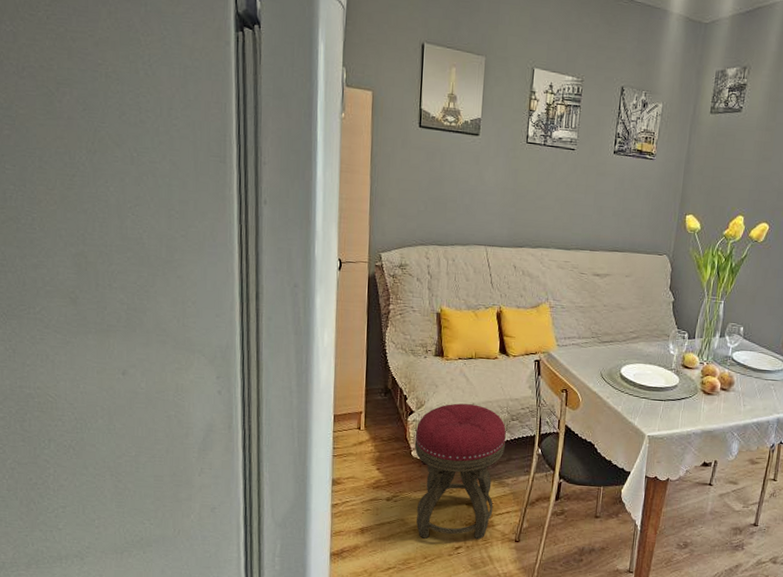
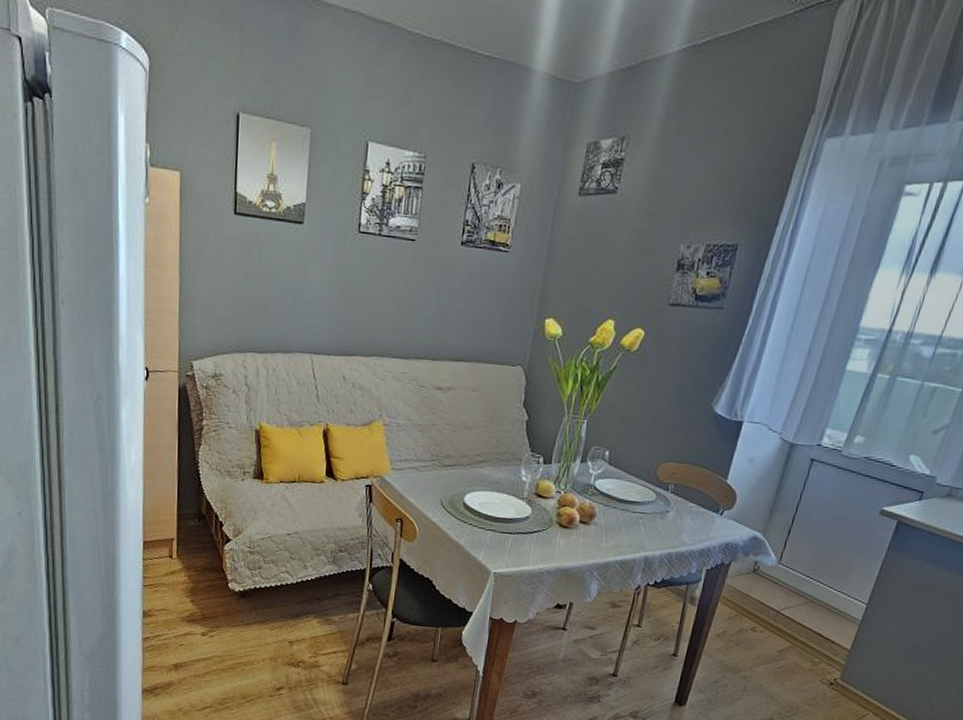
stool: present [414,403,506,540] -> none [231,531,333,681]

